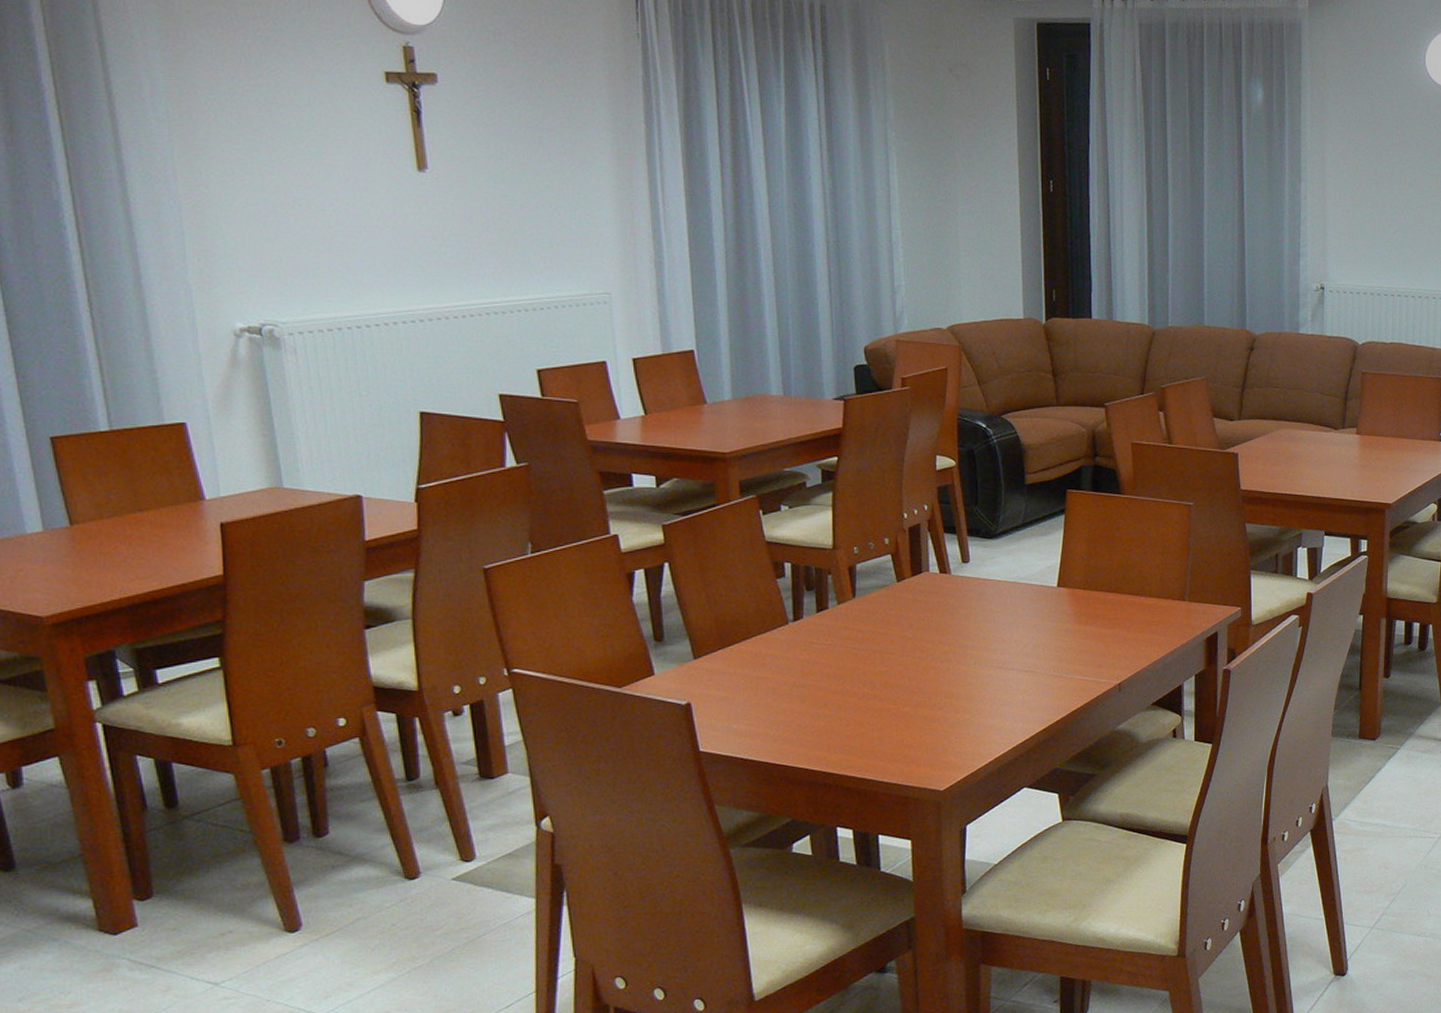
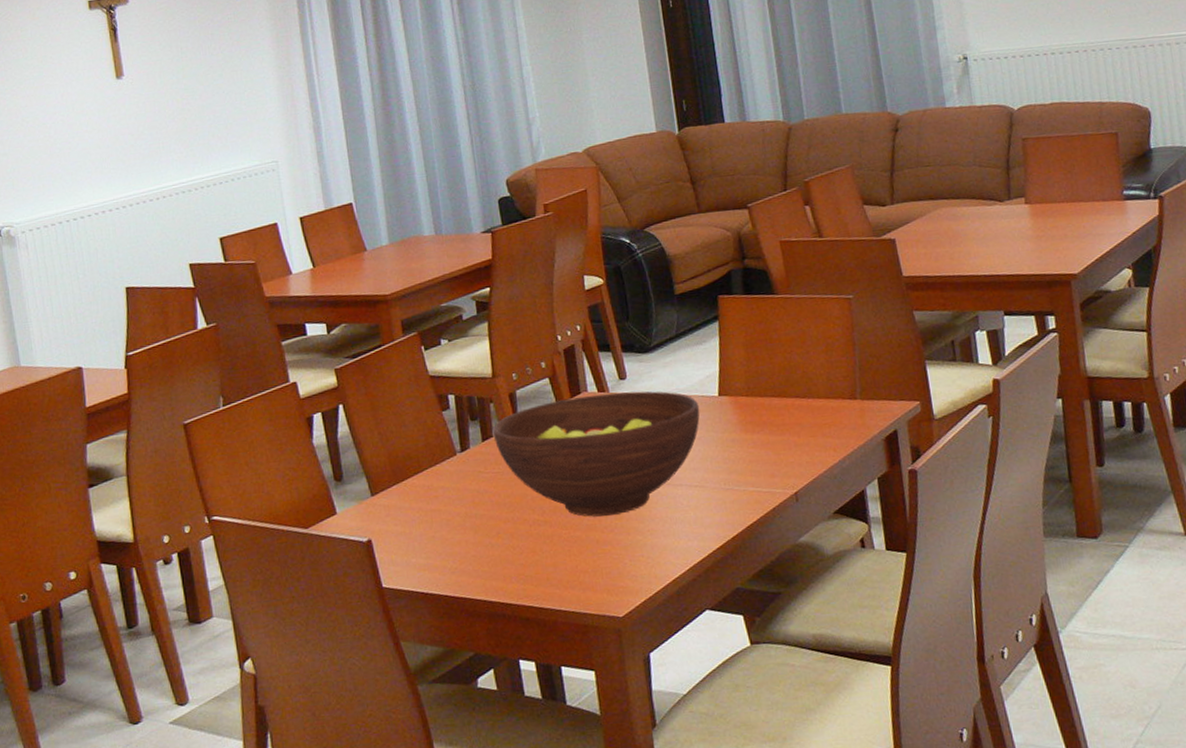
fruit bowl: none [828,575,1038,694] -> present [492,391,700,517]

